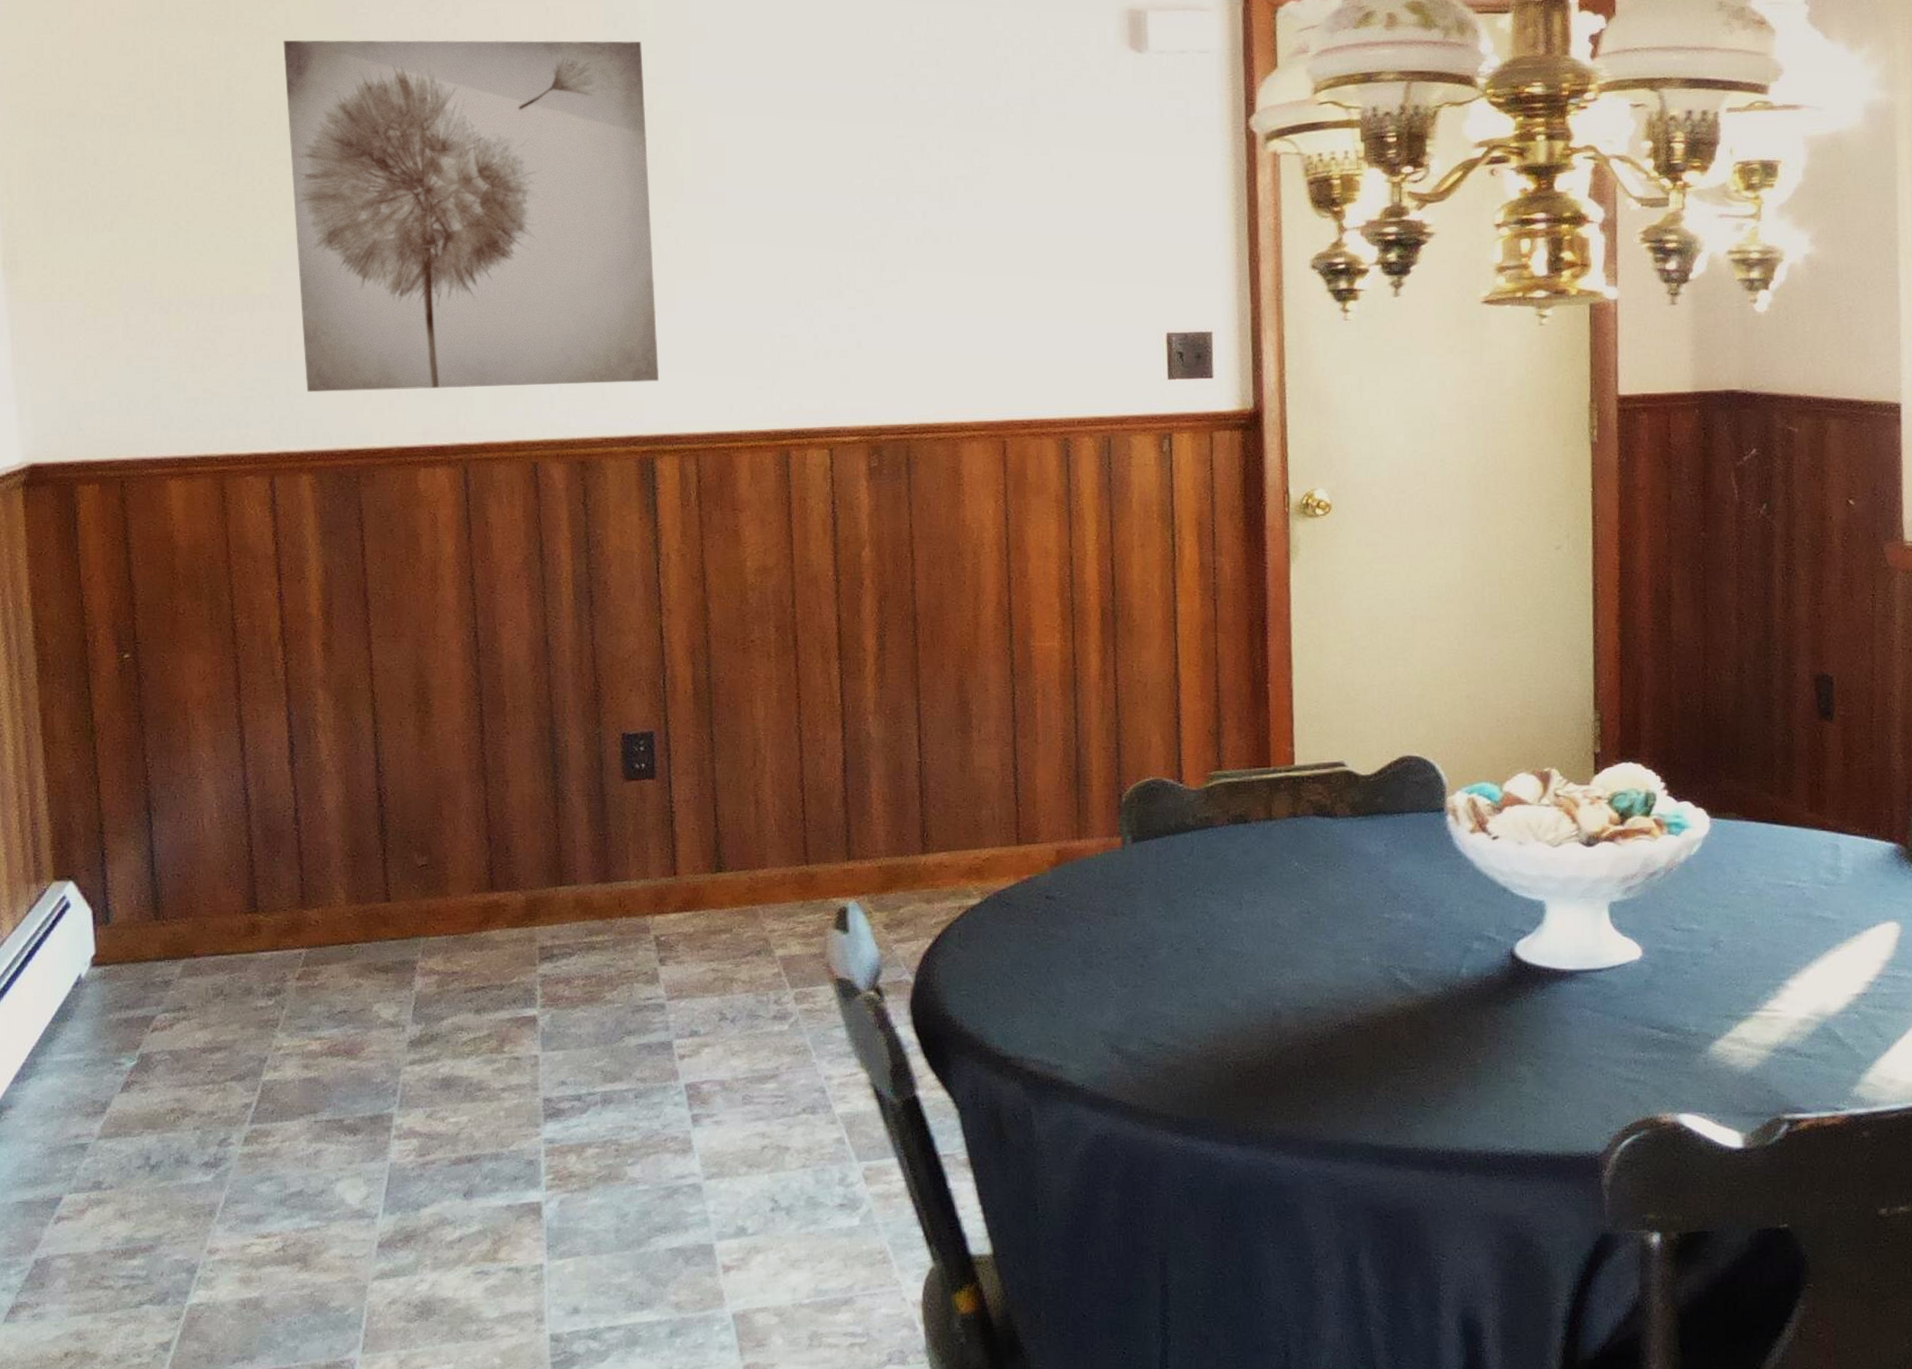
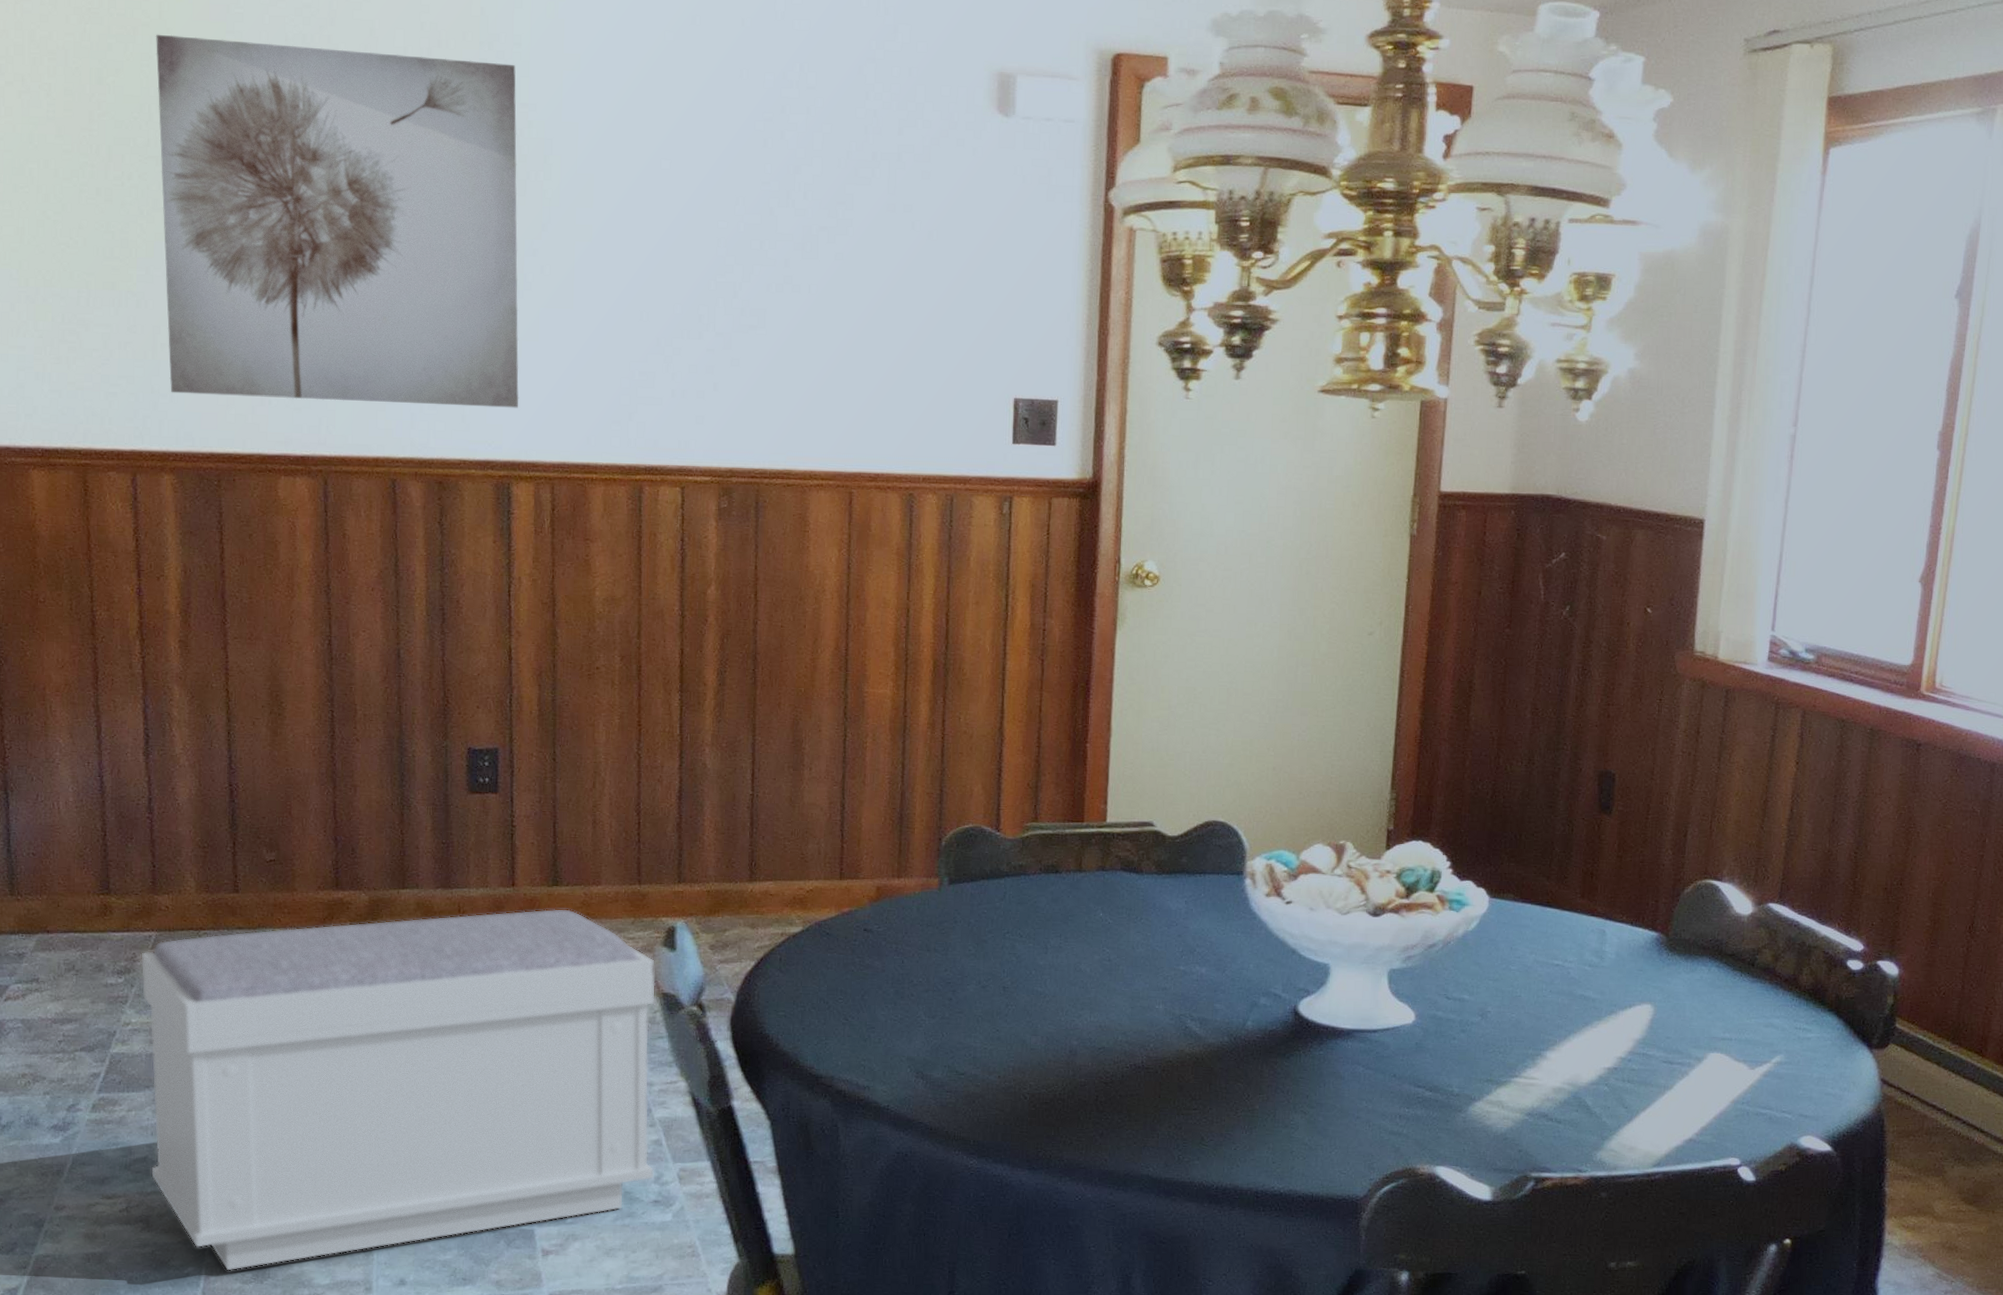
bench: none [291,895,839,1309] -> present [141,908,656,1271]

